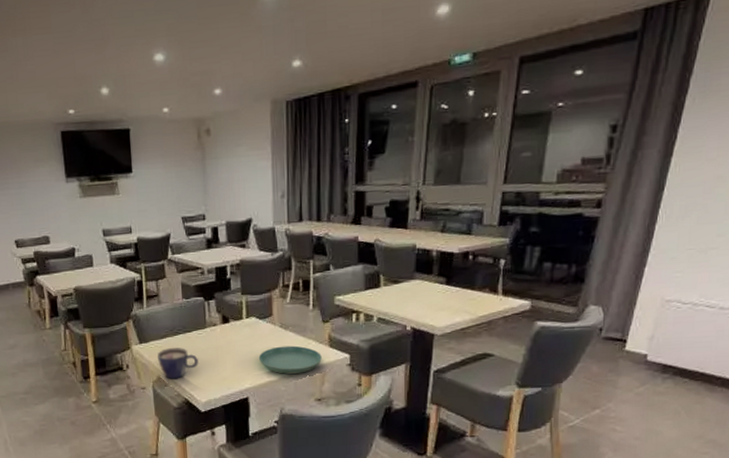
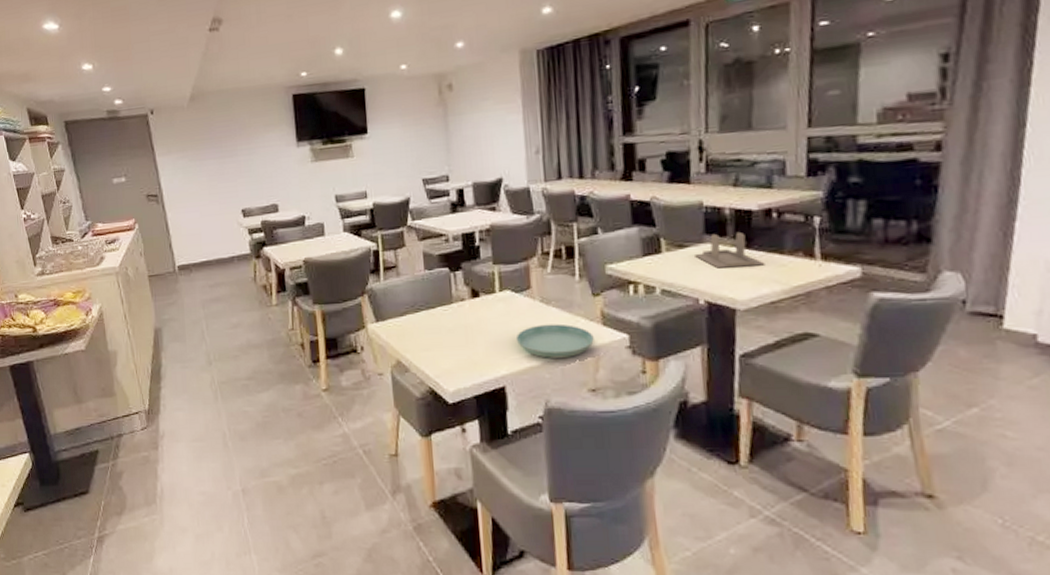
cup: present [158,347,198,379] -> none [397,325,444,364]
napkin holder: none [406,270,460,301] -> present [695,231,765,269]

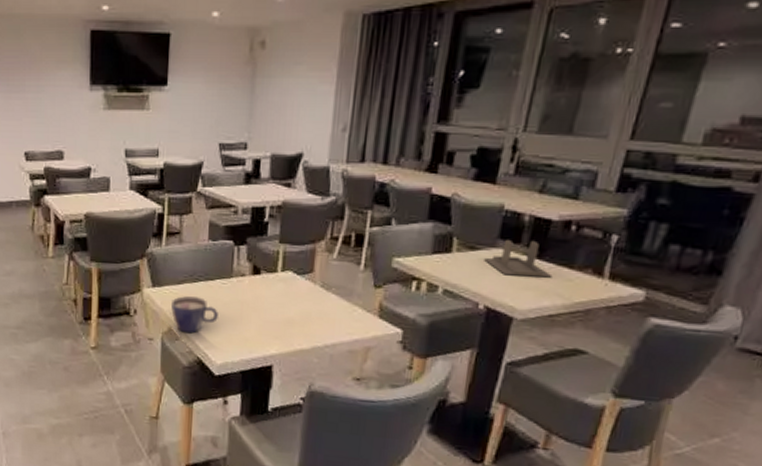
cup: none [397,325,444,364] -> present [171,295,218,334]
saucer: present [515,323,594,358] -> none [290,309,368,345]

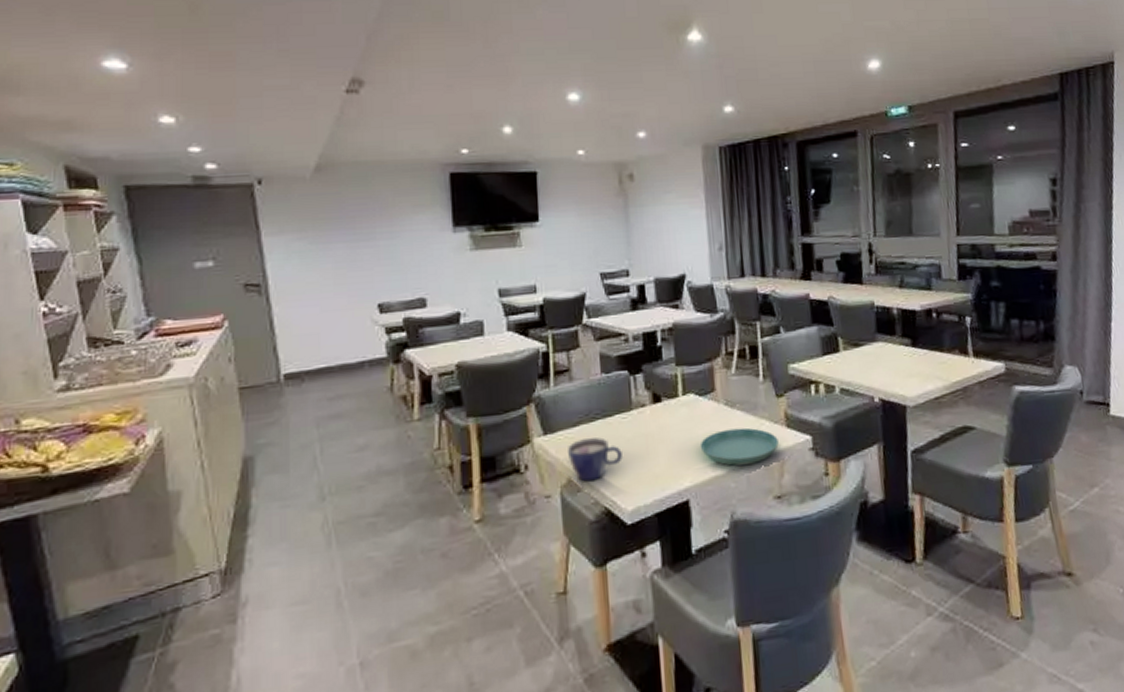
saucer: none [290,309,368,345] -> present [700,427,779,466]
napkin holder: present [484,239,553,278] -> none [869,330,929,367]

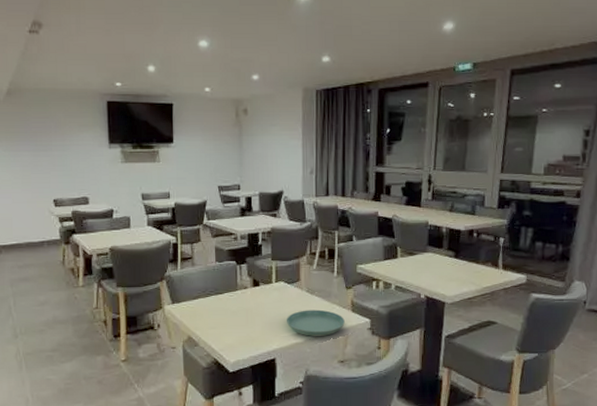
cup: present [568,437,623,482] -> none [189,308,228,340]

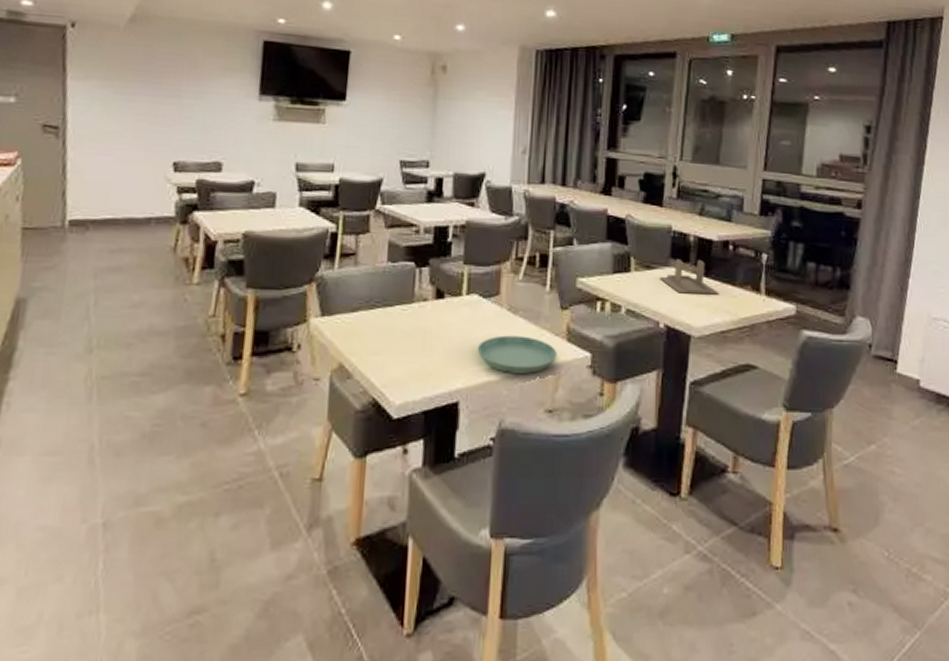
napkin holder: none [420,245,467,272] -> present [660,258,719,295]

